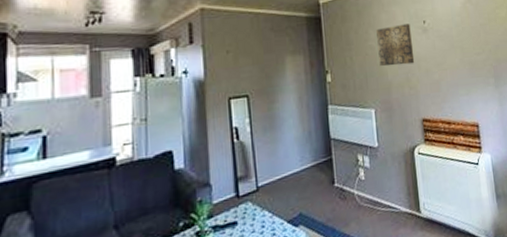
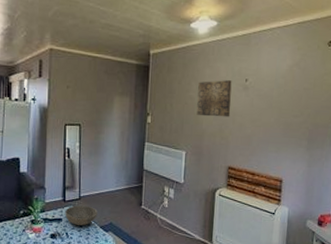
bowl: none [240,197,282,227] -> present [65,205,98,225]

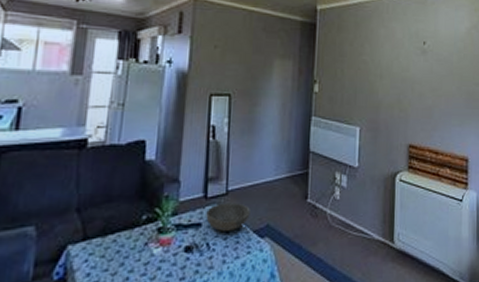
wall art: present [196,80,232,117] -> none [371,42,409,86]

